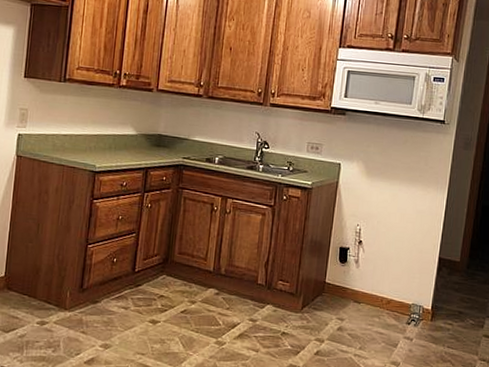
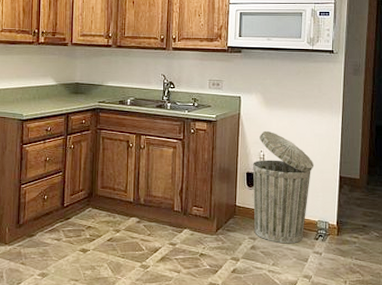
trash can: none [343,202,414,327] -> present [253,130,315,244]

